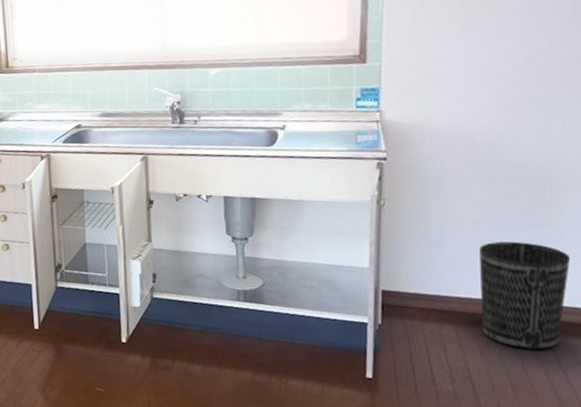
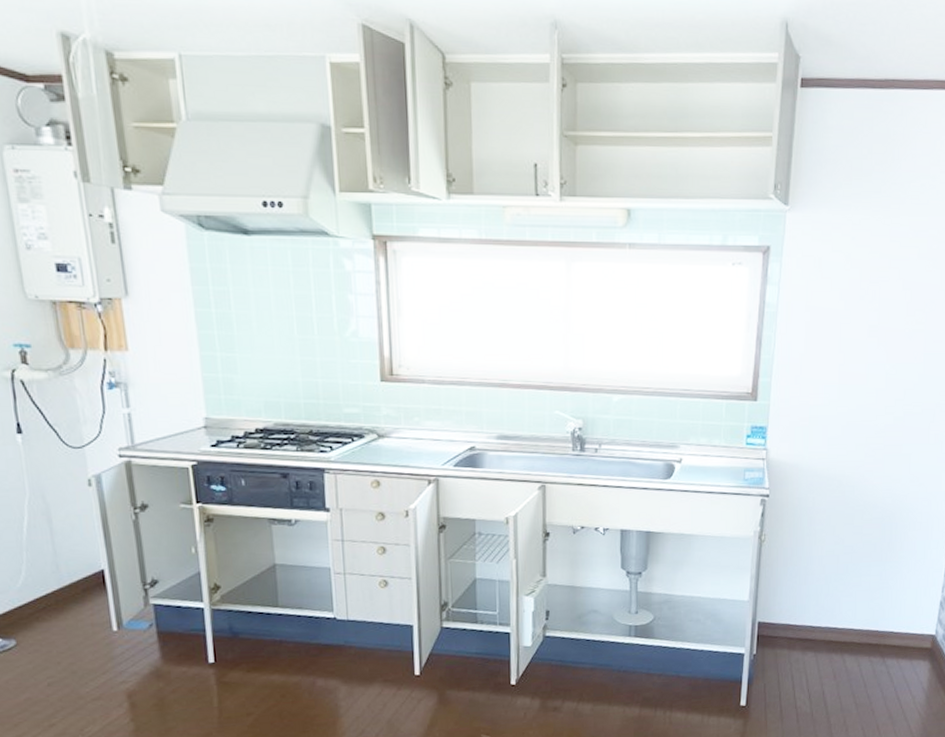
wastebasket: present [479,241,570,349] -> none [836,575,905,672]

